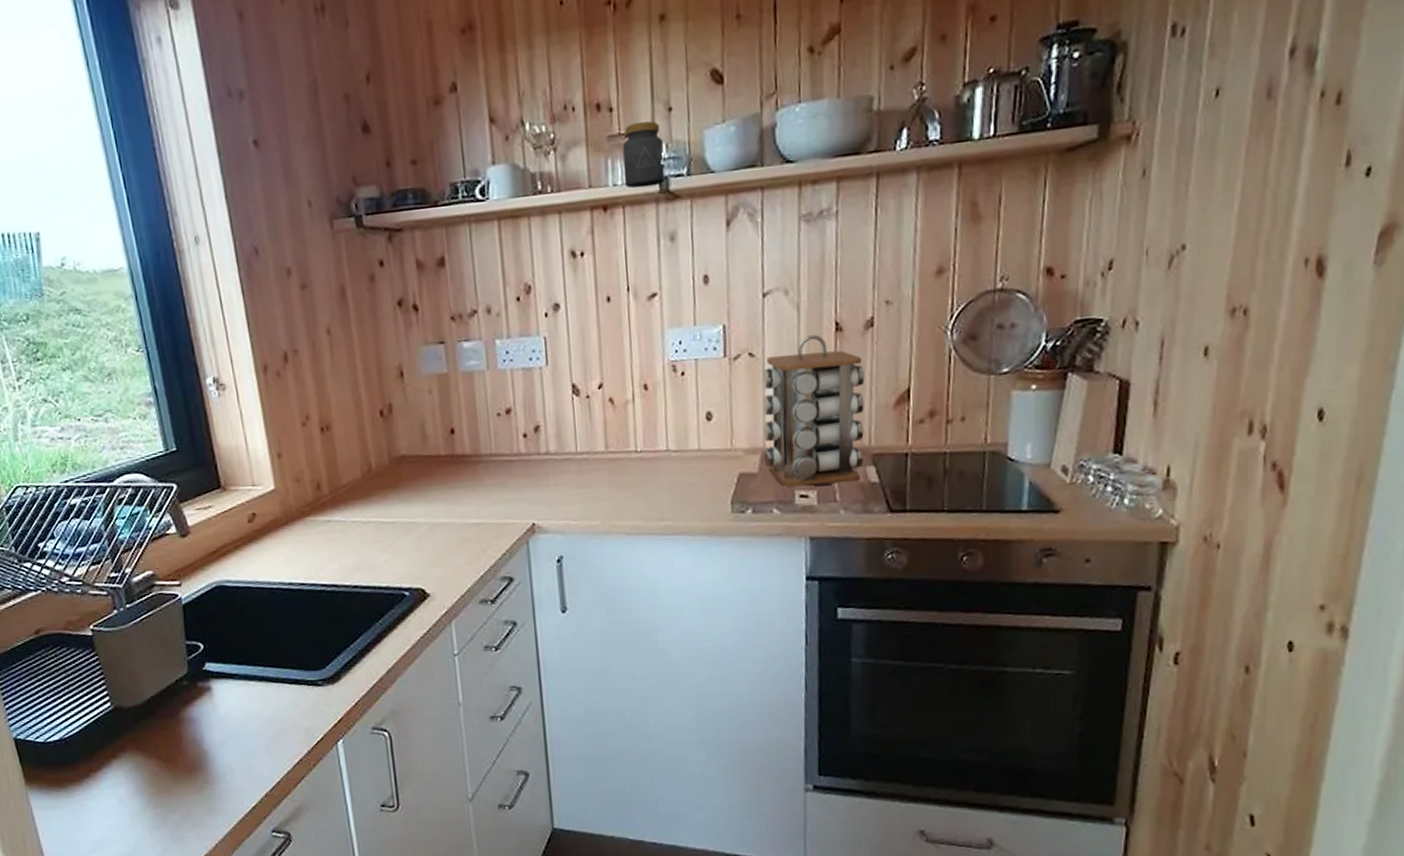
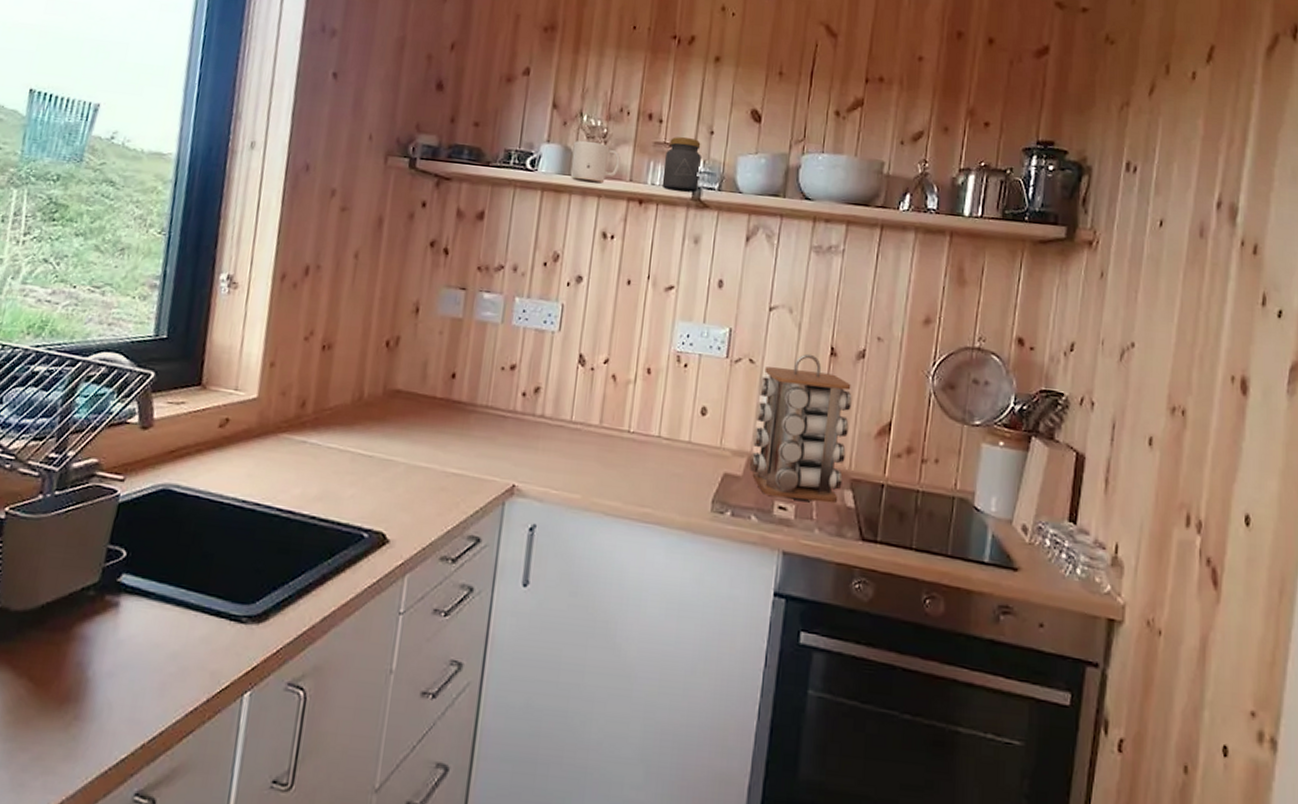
mug: none [521,151,577,201] -> present [570,140,622,185]

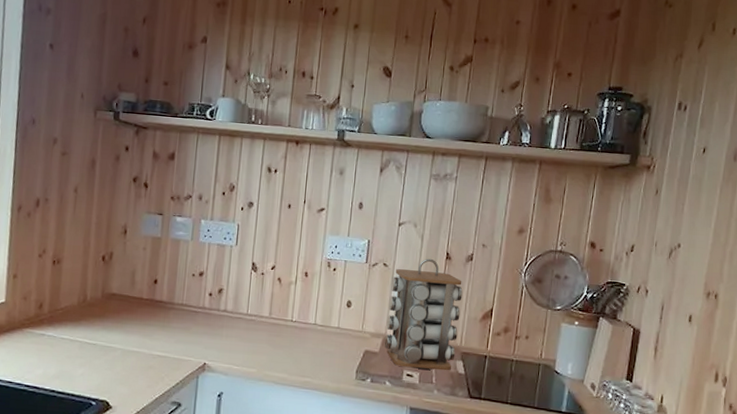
mug: present [570,140,622,185] -> none [241,94,281,130]
jar: present [661,137,703,194] -> none [313,90,345,135]

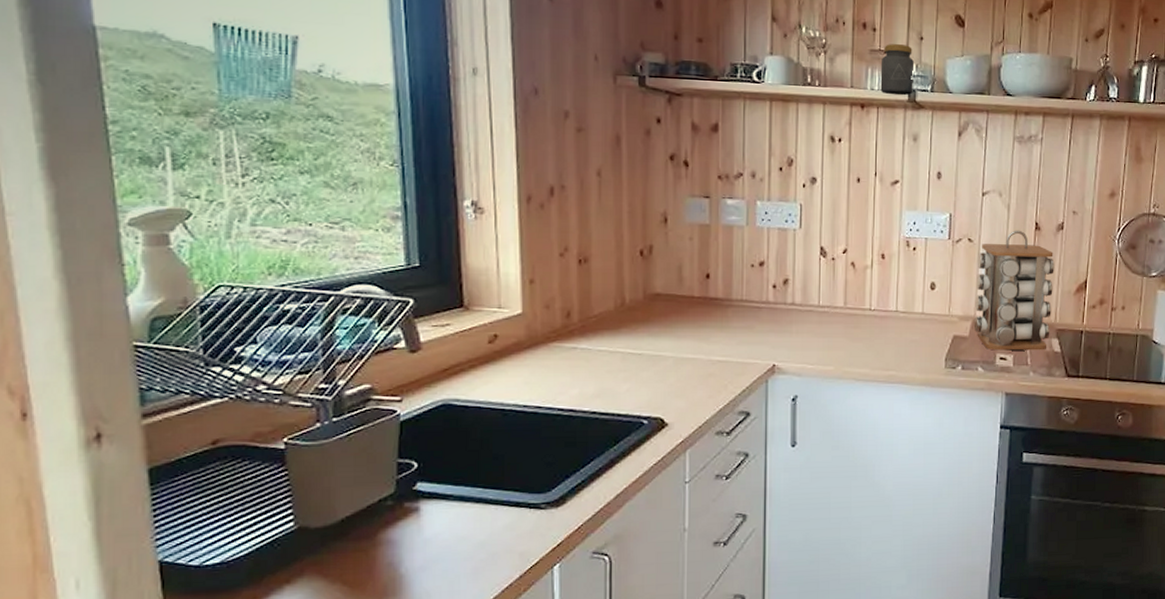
jar: none [313,90,345,135] -> present [880,44,915,96]

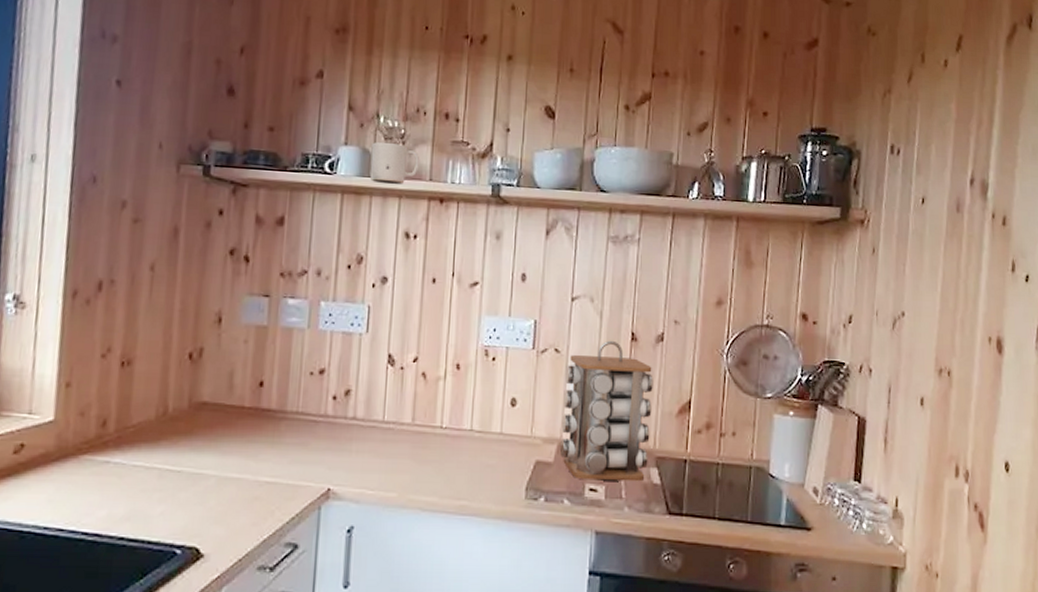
mug: none [795,51,842,92] -> present [369,141,420,185]
jar: present [880,44,915,96] -> none [461,135,500,190]

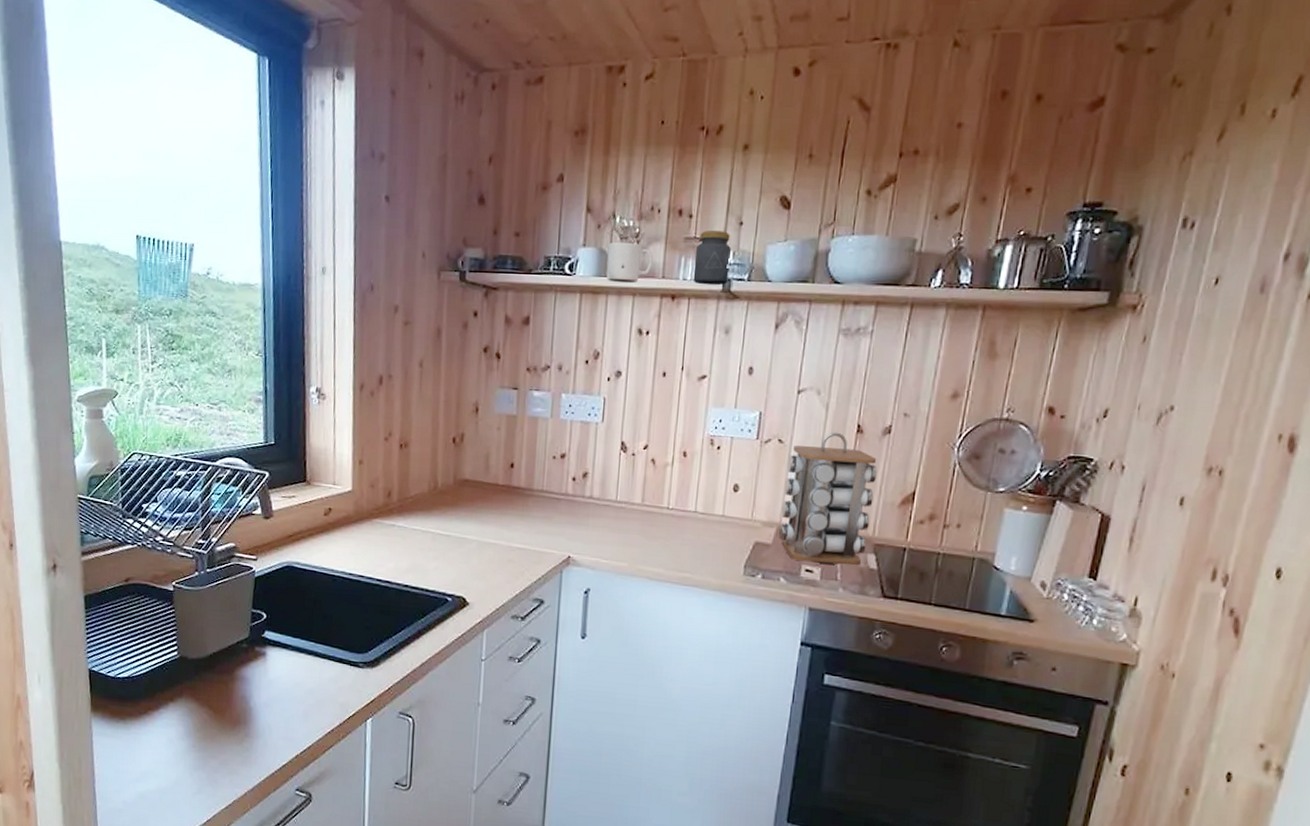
jar: none [461,135,500,190] -> present [693,231,732,286]

